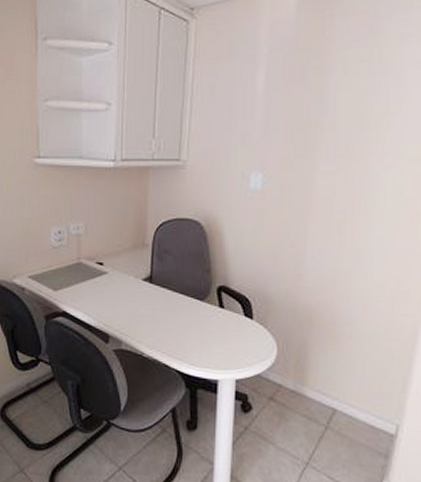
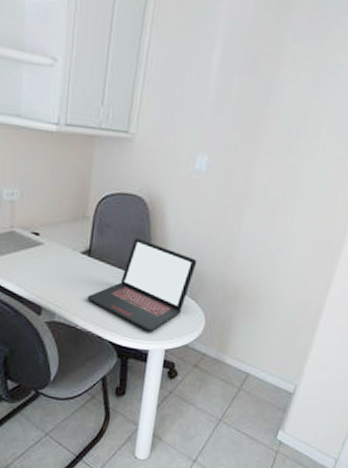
laptop: none [151,262,262,361] -> present [87,237,197,332]

